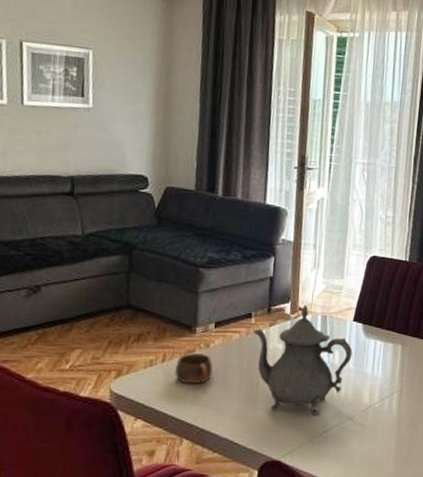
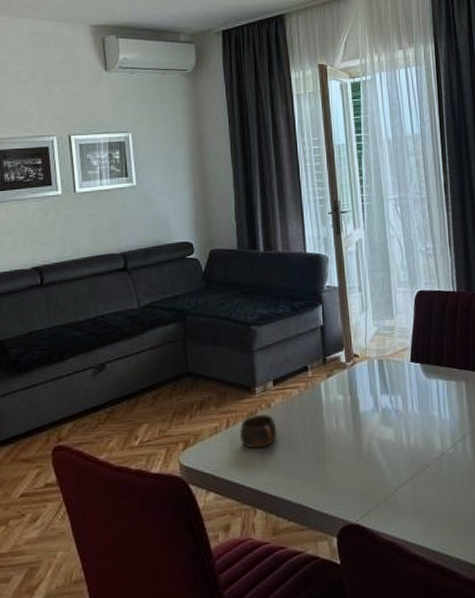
teapot: present [253,304,353,416] -> none [312,350,416,470]

